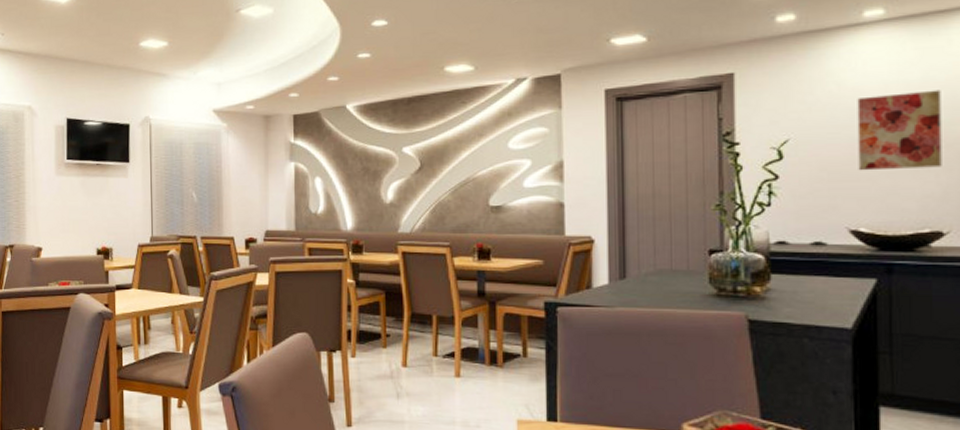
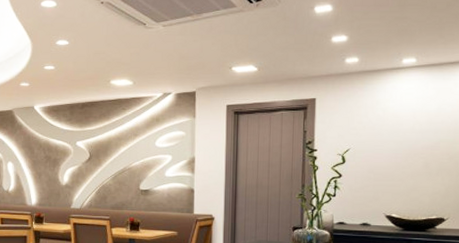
wall art: present [857,90,942,171] -> none [393,118,448,174]

